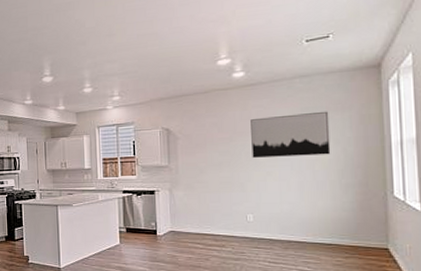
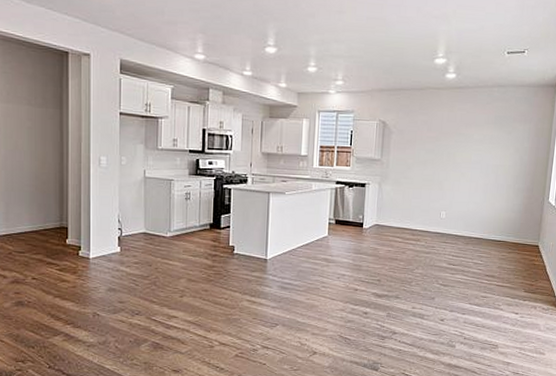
wall art: present [251,111,331,158] -> none [452,121,515,161]

